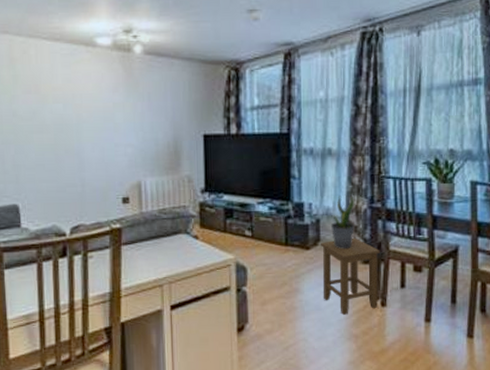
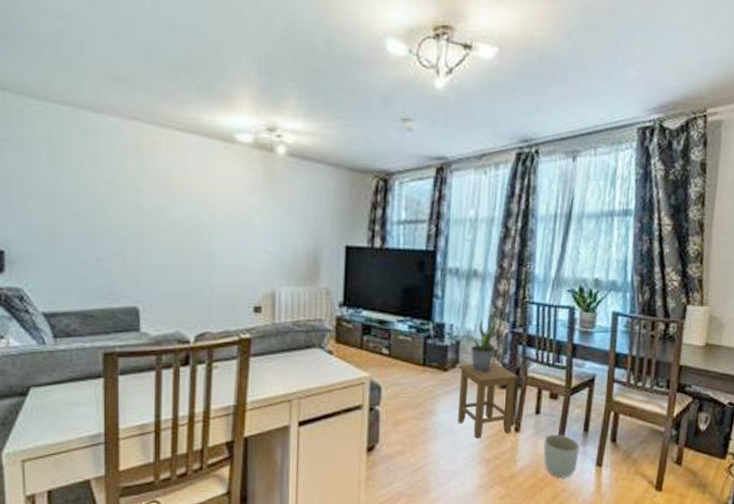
planter: none [411,306,448,351] -> present [543,434,580,477]

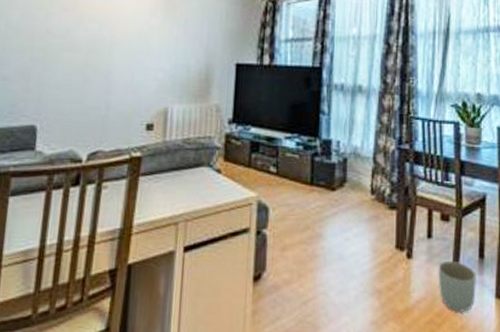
stool: present [457,361,518,439] -> none [346,180,407,266]
potted plant: present [470,318,496,373] -> none [357,135,382,193]

